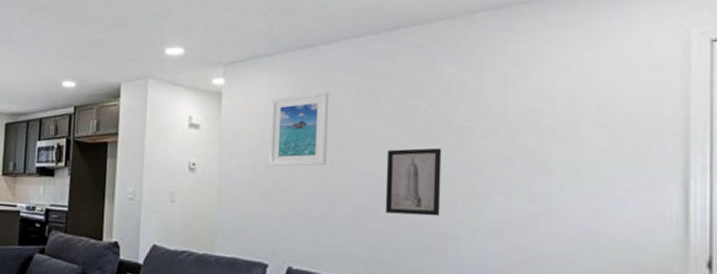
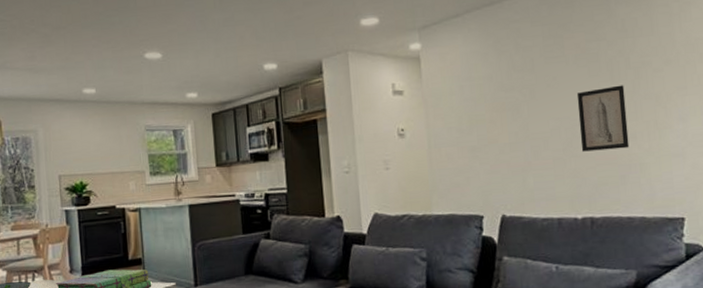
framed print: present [269,92,329,167] -> none [468,45,525,122]

